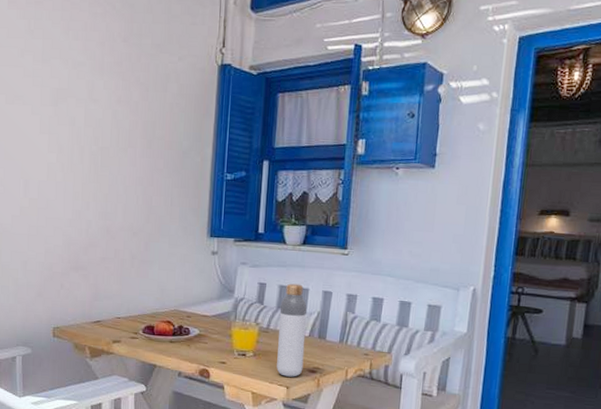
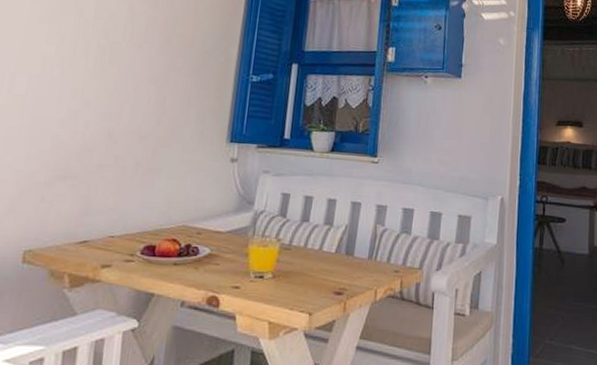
bottle: present [276,283,307,377] -> none [298,193,334,301]

